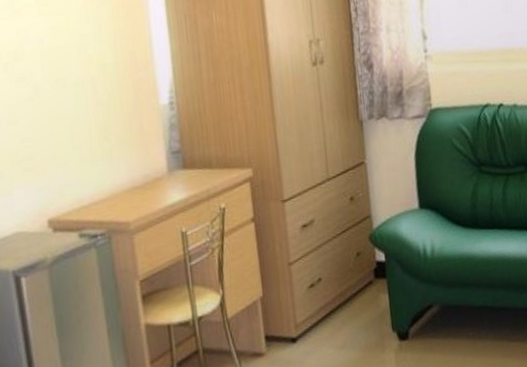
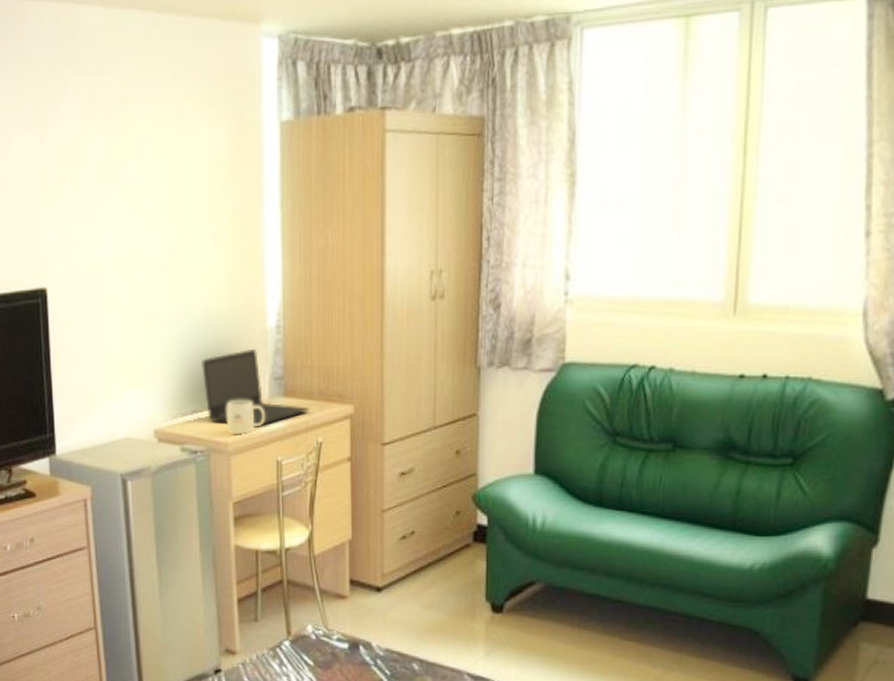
laptop: none [95,126,210,203] -> present [202,348,310,426]
mug: none [124,176,166,213] -> present [226,399,265,435]

